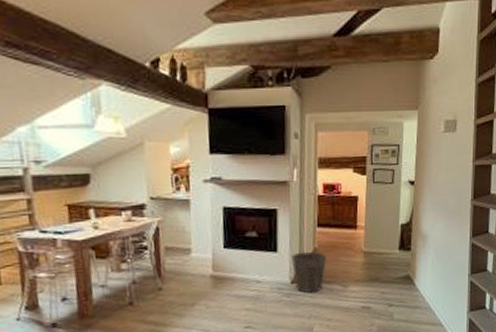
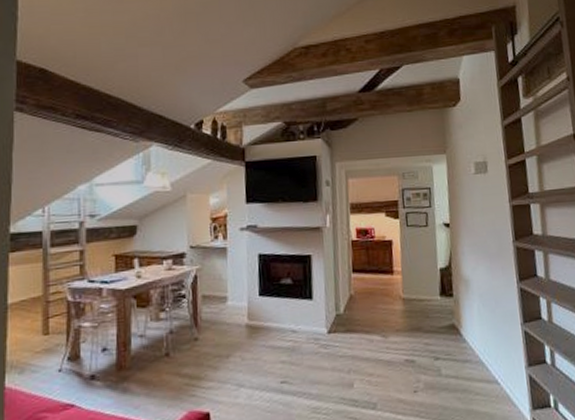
waste bin: present [292,251,326,294] -> none [327,298,364,345]

